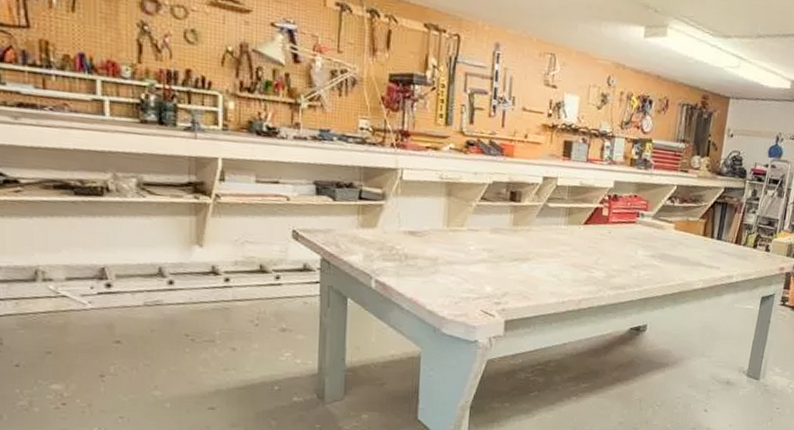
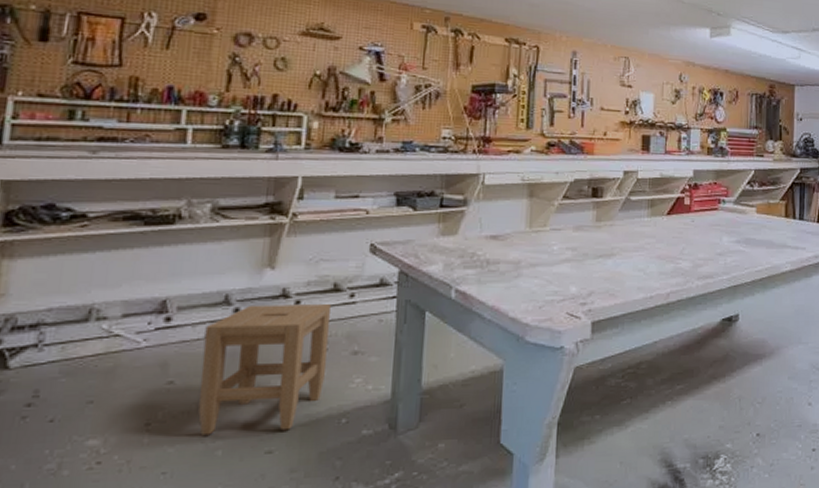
stool: none [144,278,258,392] -> present [198,303,331,435]

